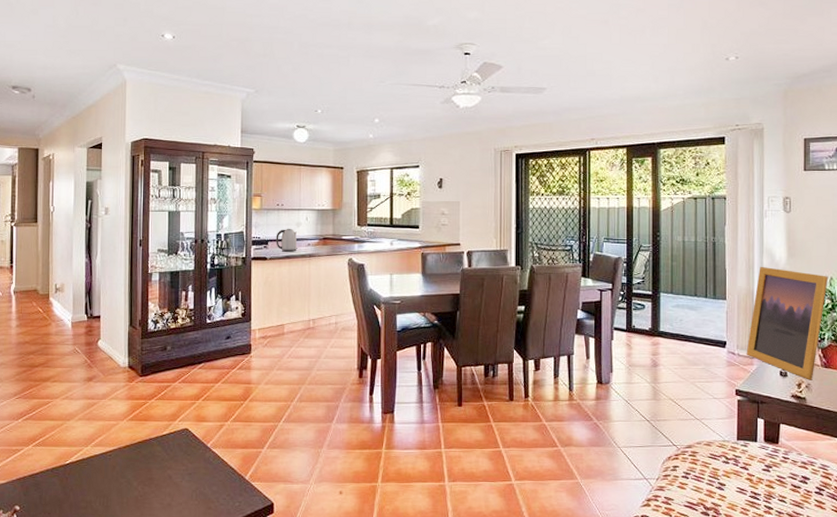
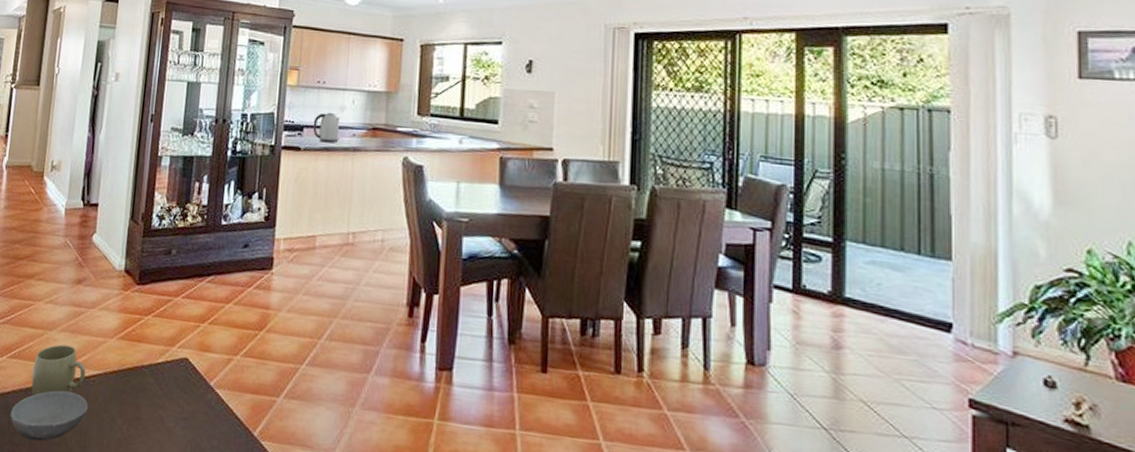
bowl: none [40,466,107,508] -> present [10,390,88,442]
mug: none [56,430,103,474] -> present [31,344,86,397]
picture frame: present [746,266,829,380] -> none [985,215,1126,400]

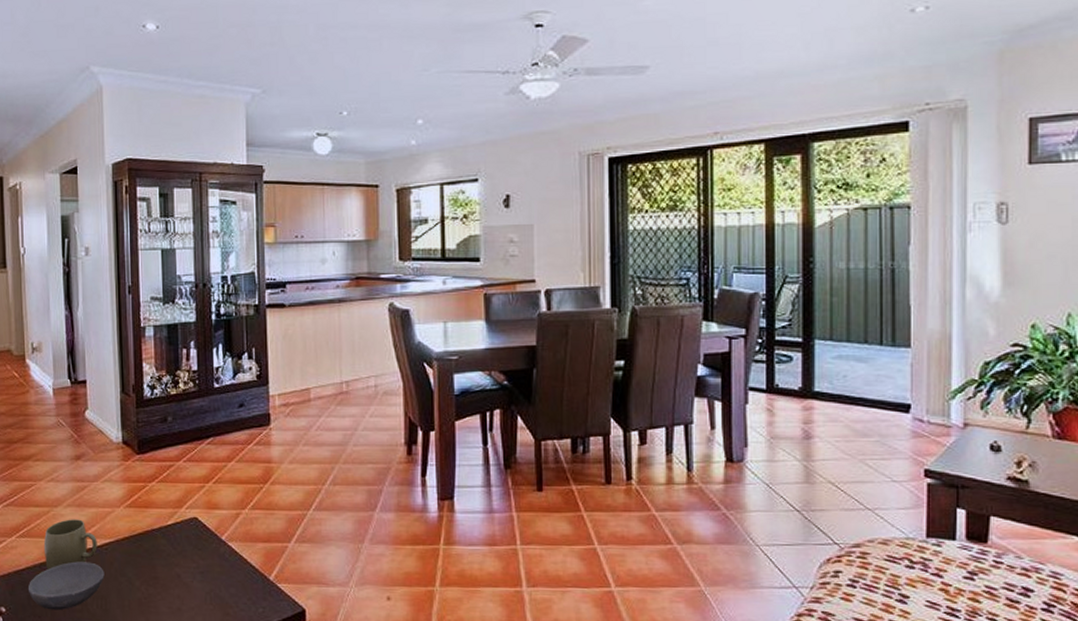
kettle: present [313,112,340,144] -> none [295,266,323,297]

